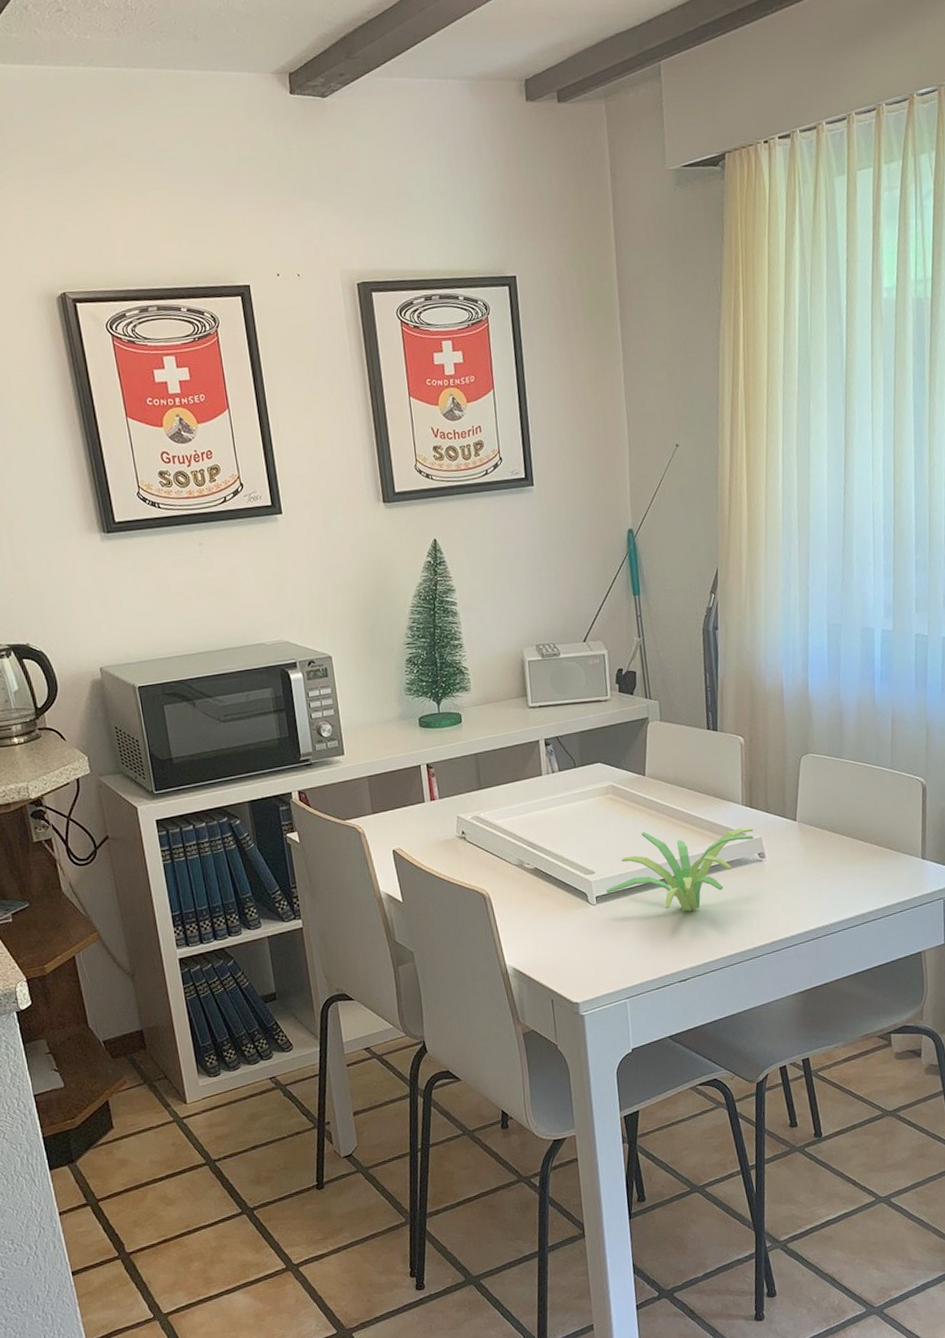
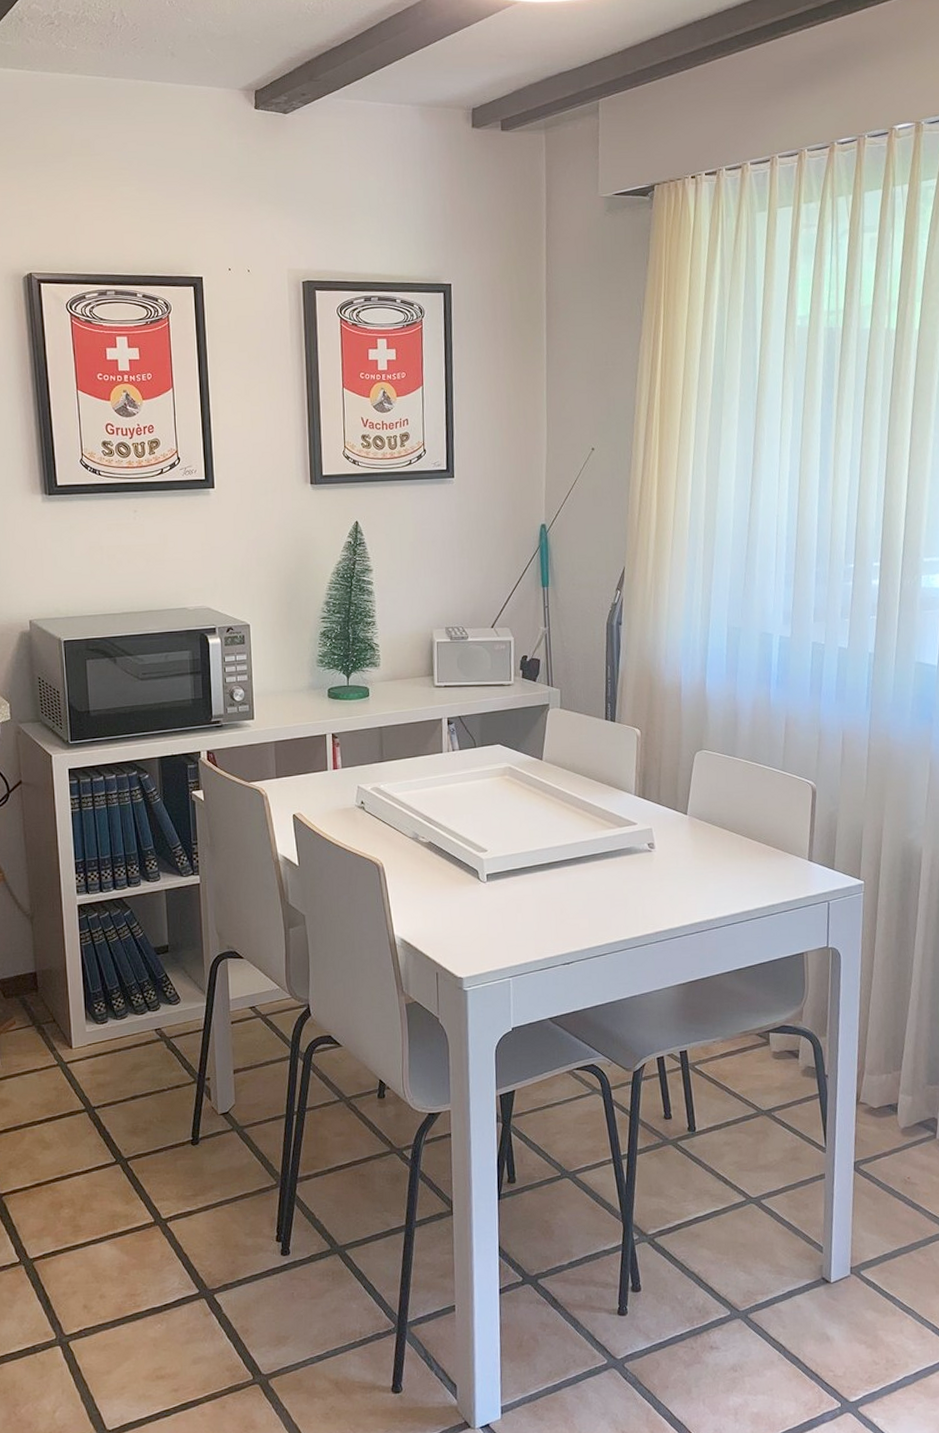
plant: present [605,827,754,911] -> none [496,814,645,895]

